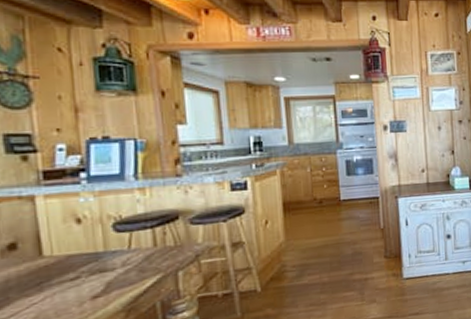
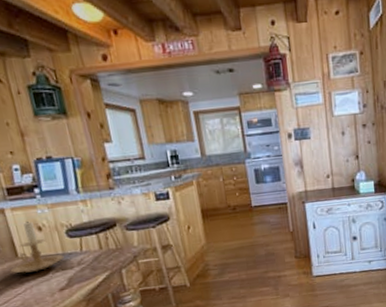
candle holder: none [27,210,105,277] -> present [10,220,64,273]

